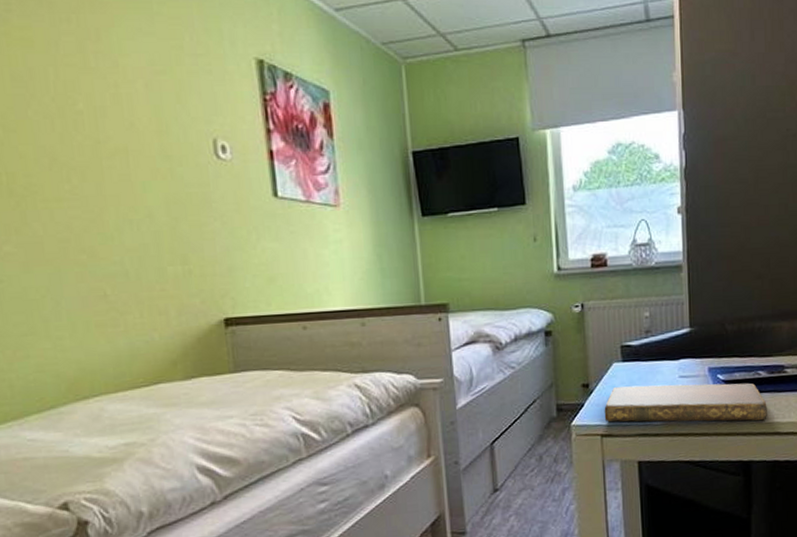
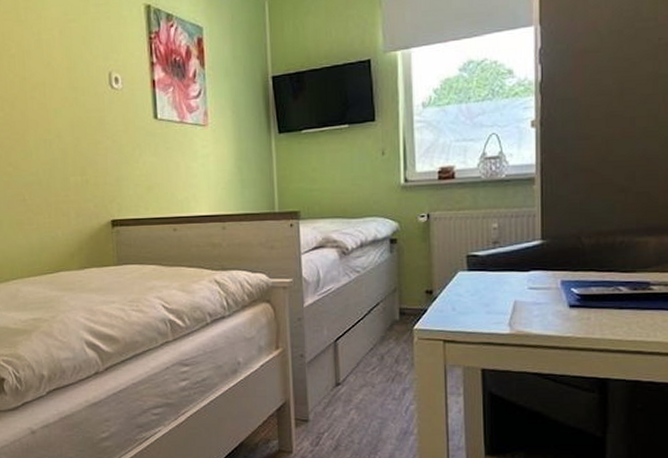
notebook: present [604,383,767,422] -> none [447,295,628,338]

